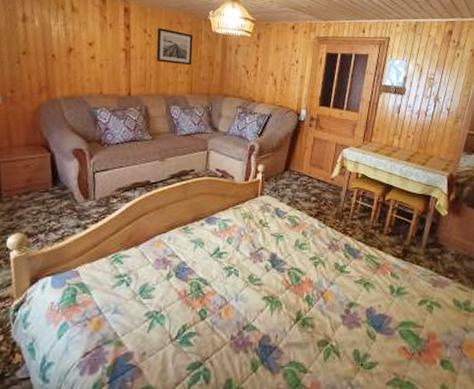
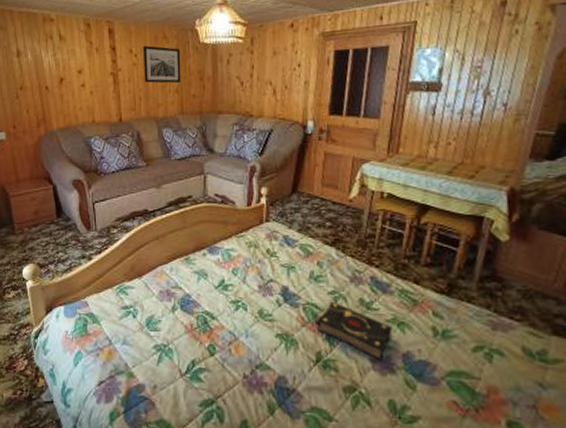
book: none [296,266,360,318] -> present [314,301,393,362]

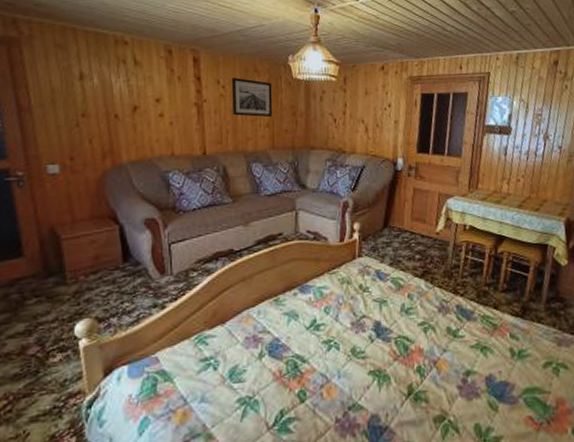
book: present [314,301,393,362] -> none [405,332,477,388]

